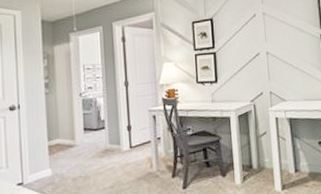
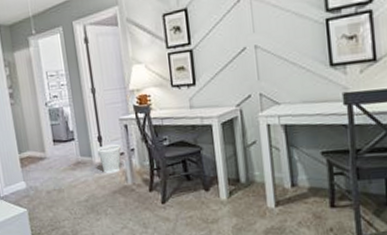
wastebasket: none [125,132,149,161] -> present [96,143,122,174]

